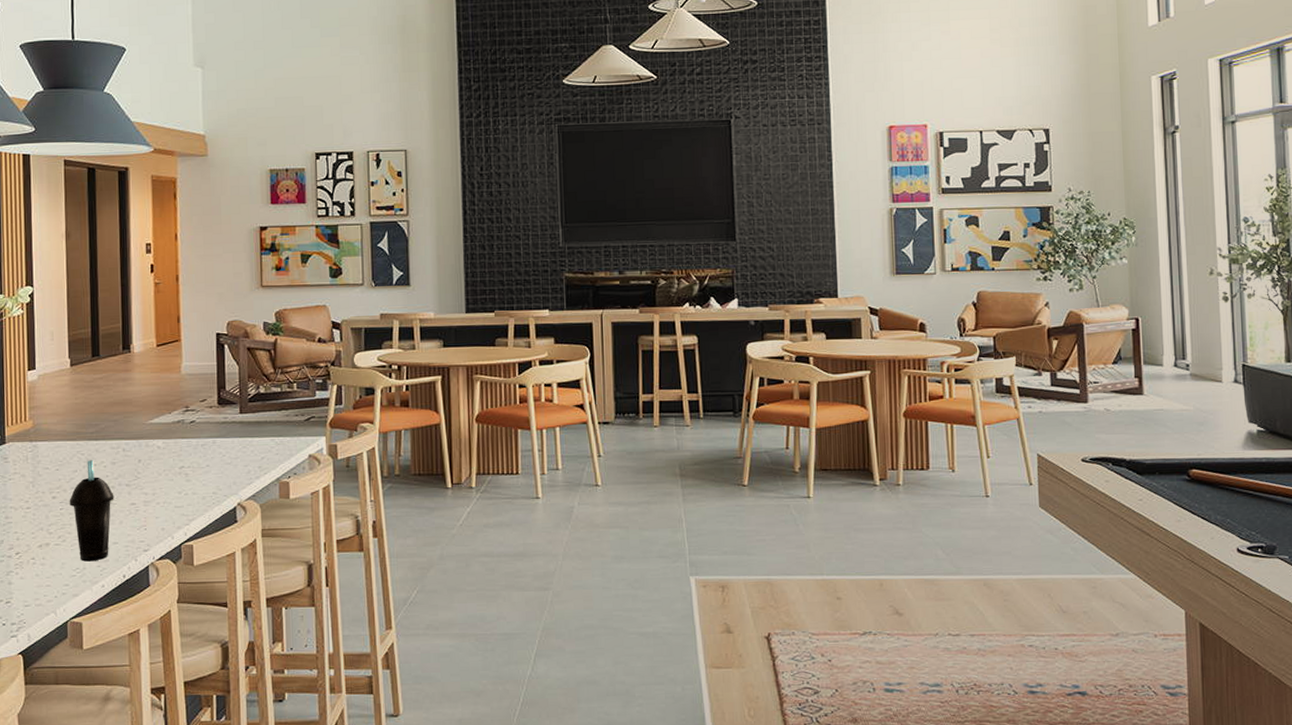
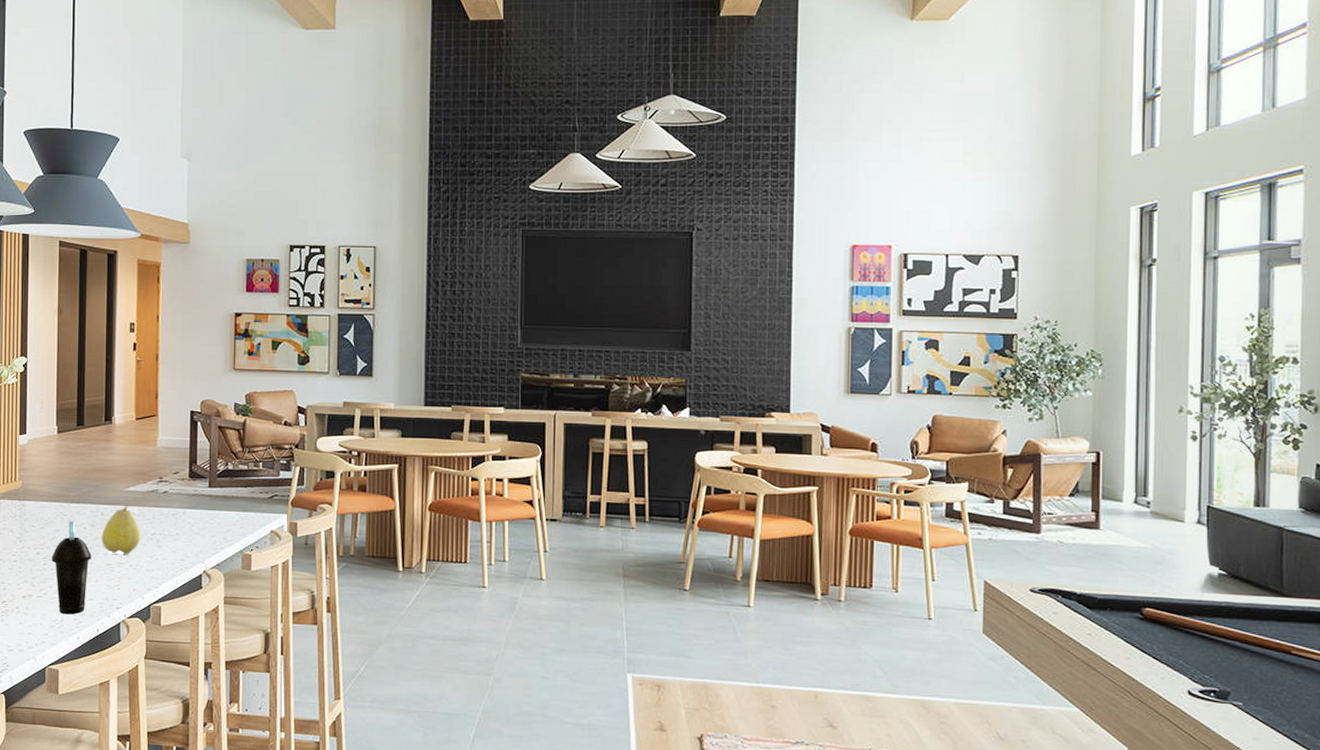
fruit: none [124,439,167,492] -> present [102,505,141,554]

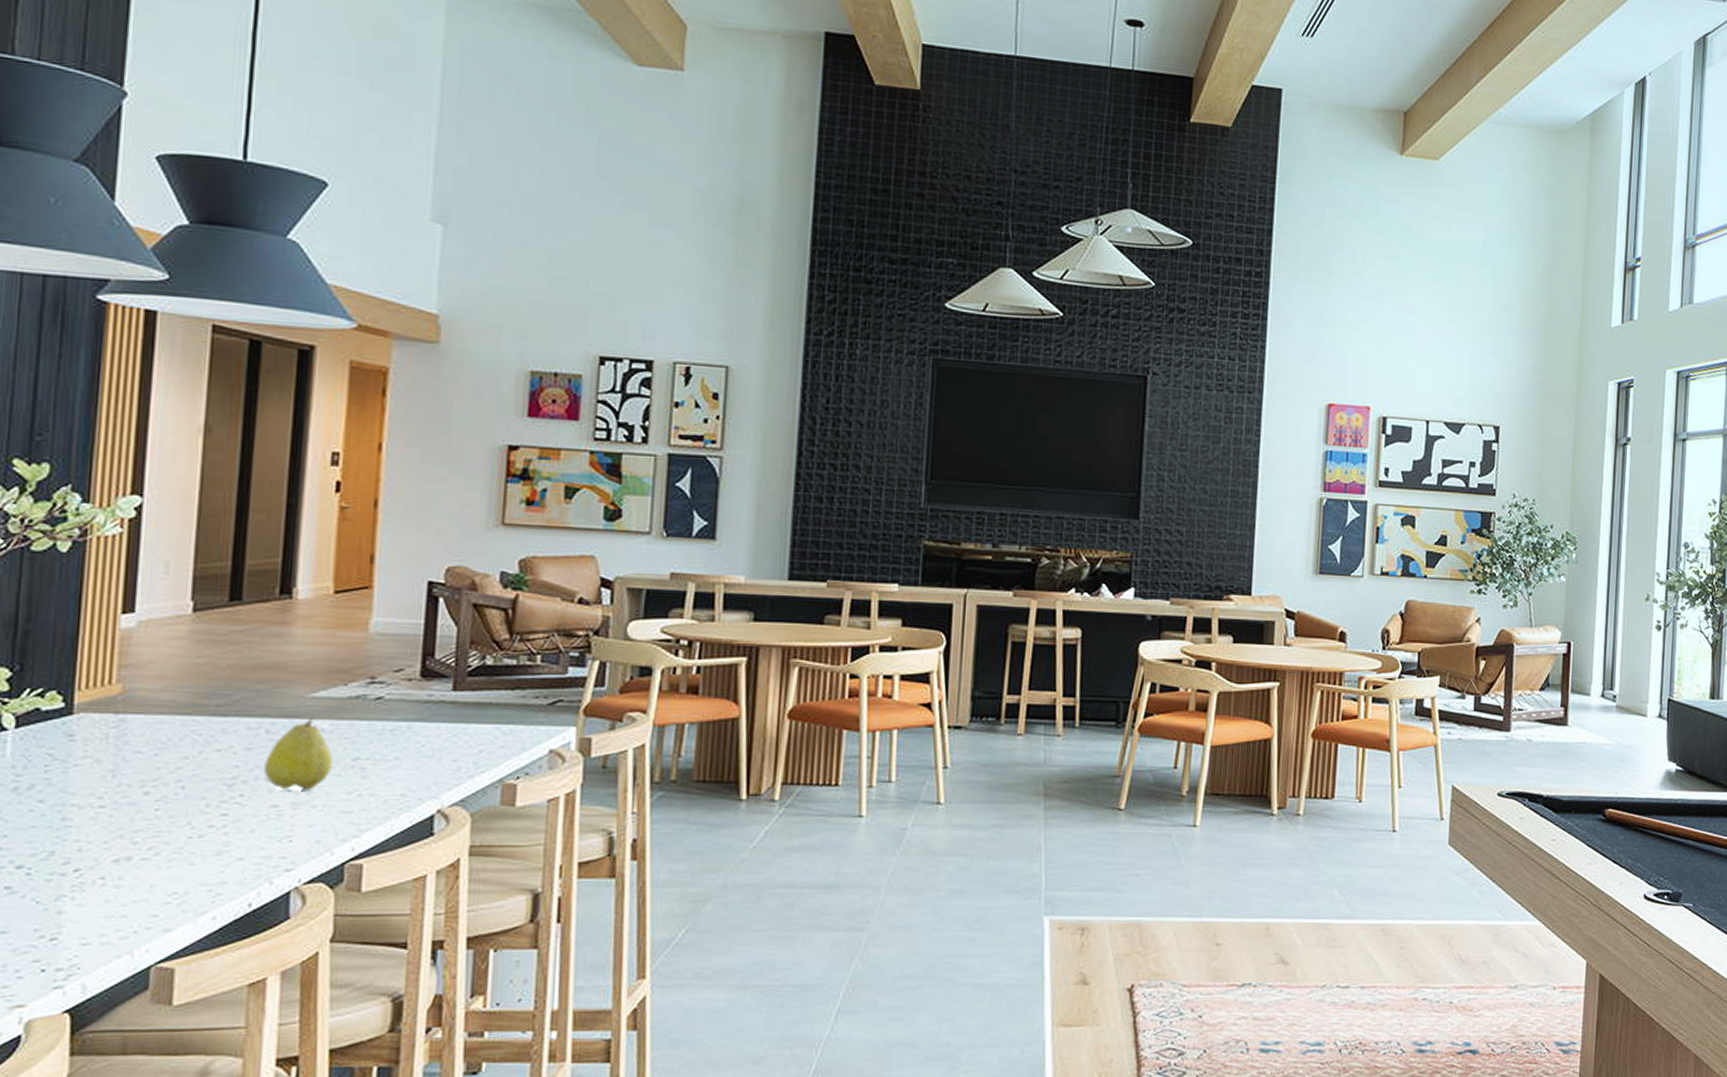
cup: present [51,521,92,615] -> none [170,743,245,884]

